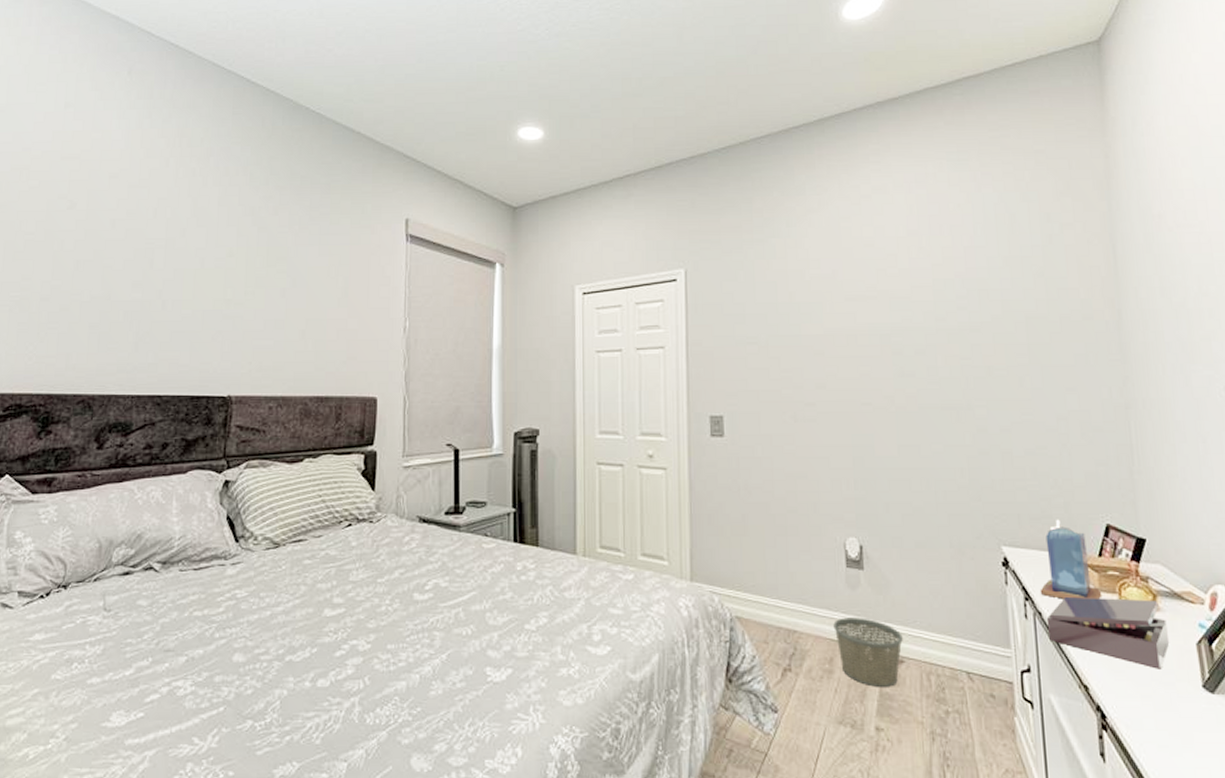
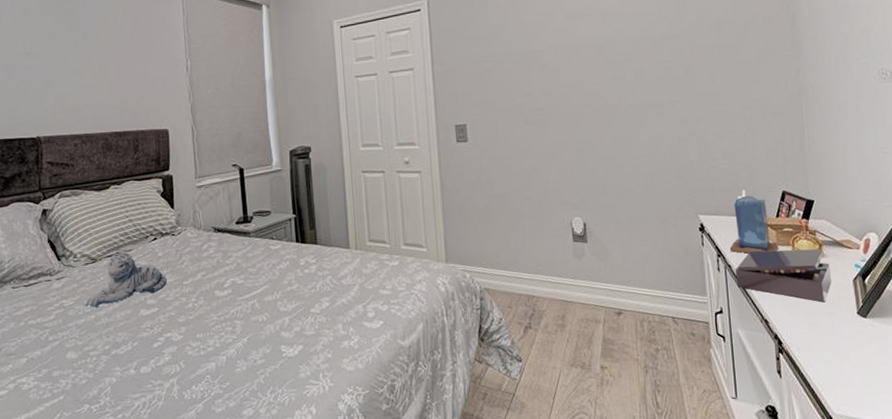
plush toy: none [261,536,359,602] -> present [85,251,167,308]
basket: present [833,617,903,687] -> none [564,281,621,335]

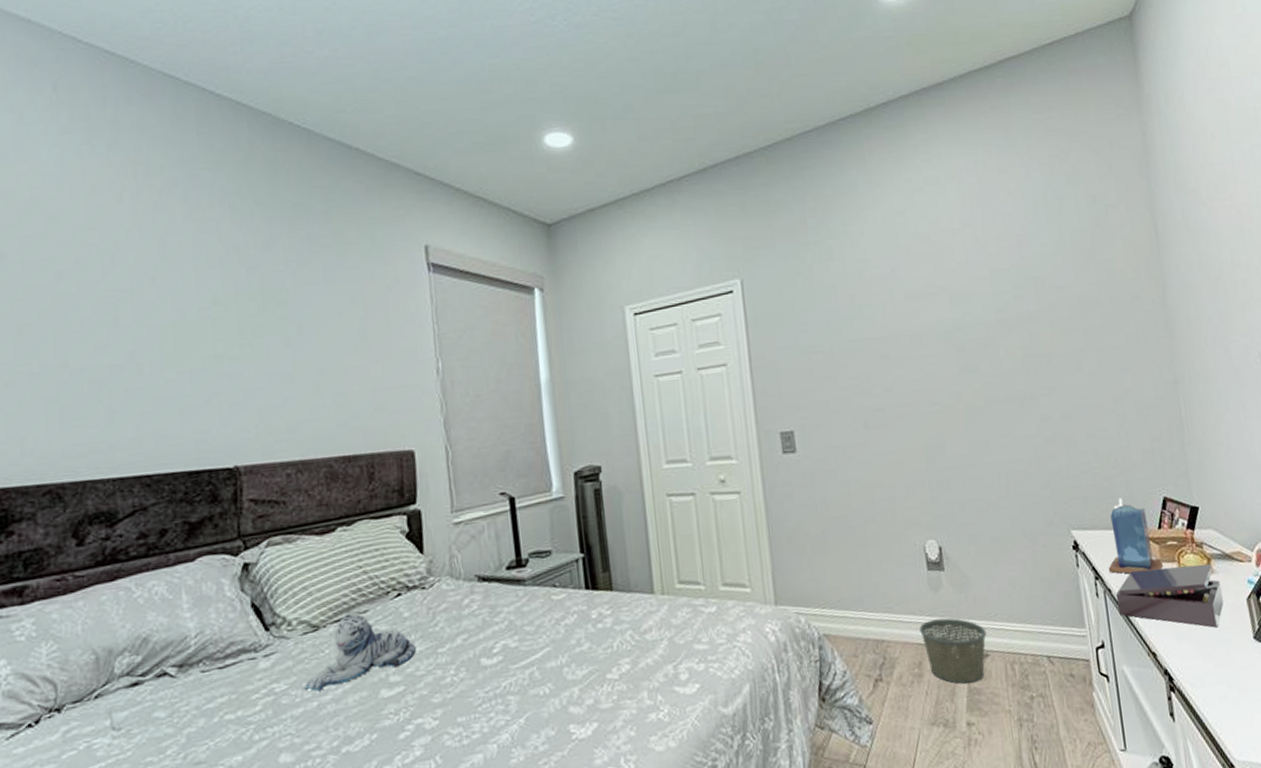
basket: none [564,281,621,335] -> present [919,618,986,684]

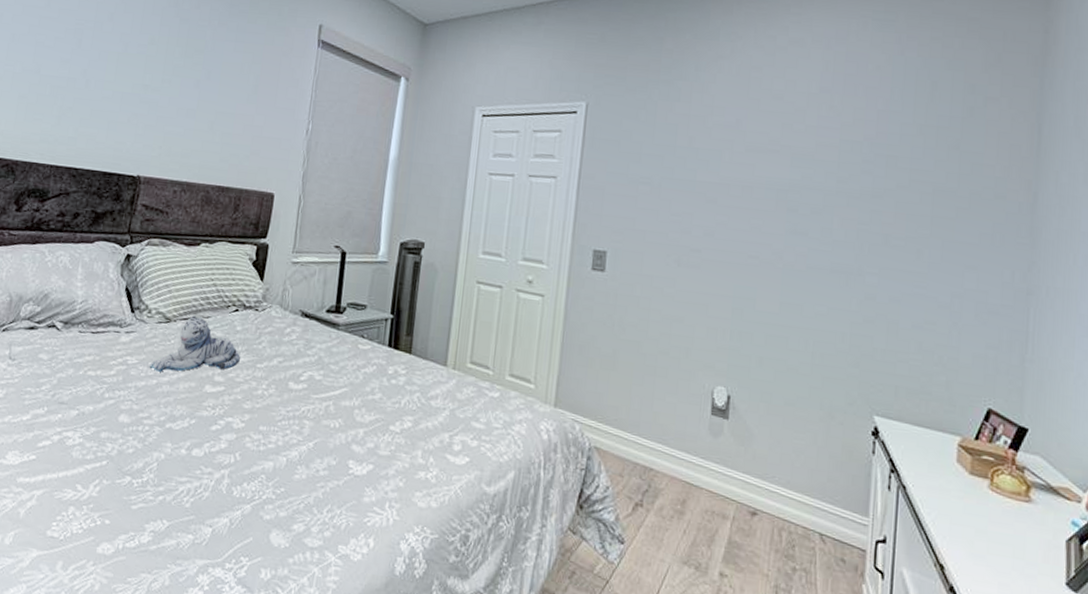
basket: present [919,618,986,684] -> none [690,463,759,537]
candle: present [1108,498,1164,574] -> none [907,396,973,482]
jewelry box: present [1115,564,1224,628] -> none [909,474,1038,560]

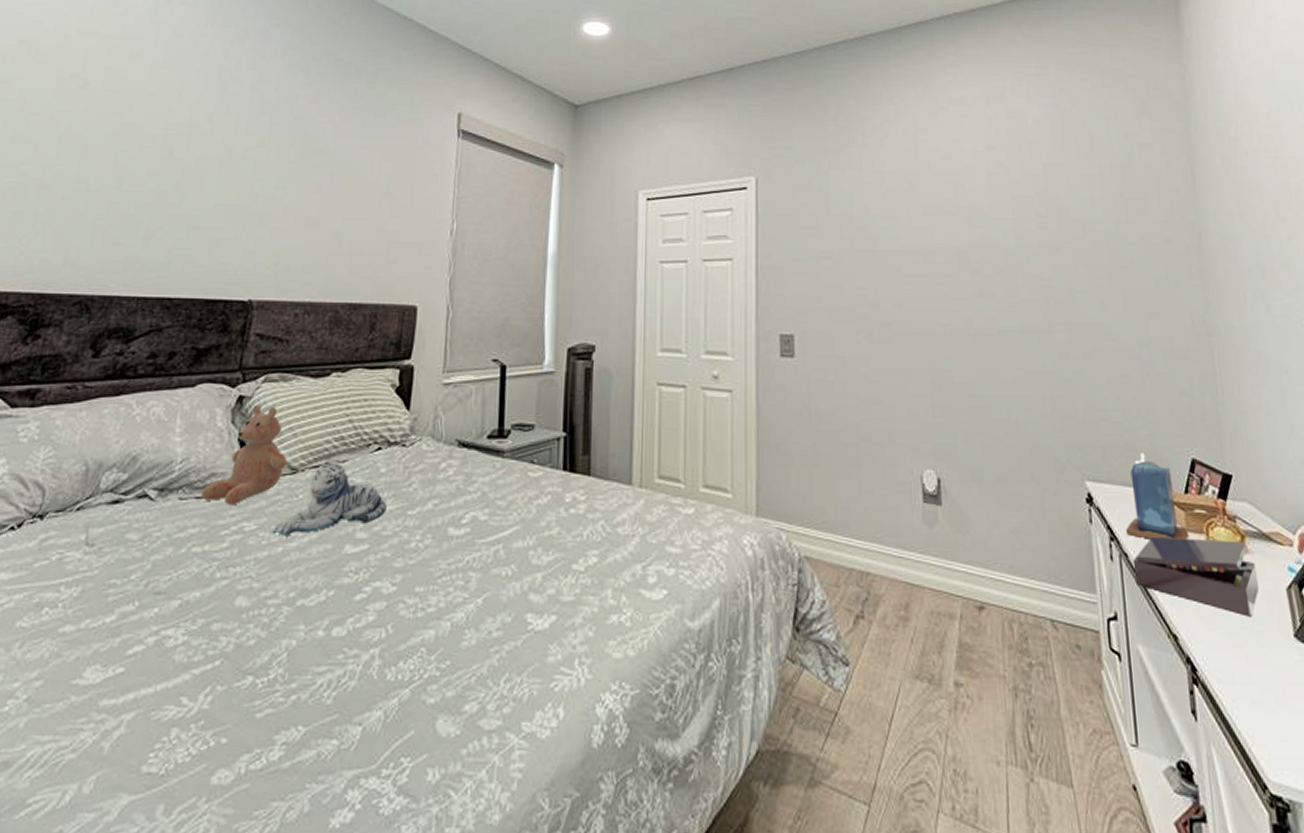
stuffed animal: none [95,263,163,342] -> present [200,404,287,506]
candle: none [907,396,973,482] -> present [1125,452,1190,540]
jewelry box: none [909,474,1038,560] -> present [1133,536,1260,617]

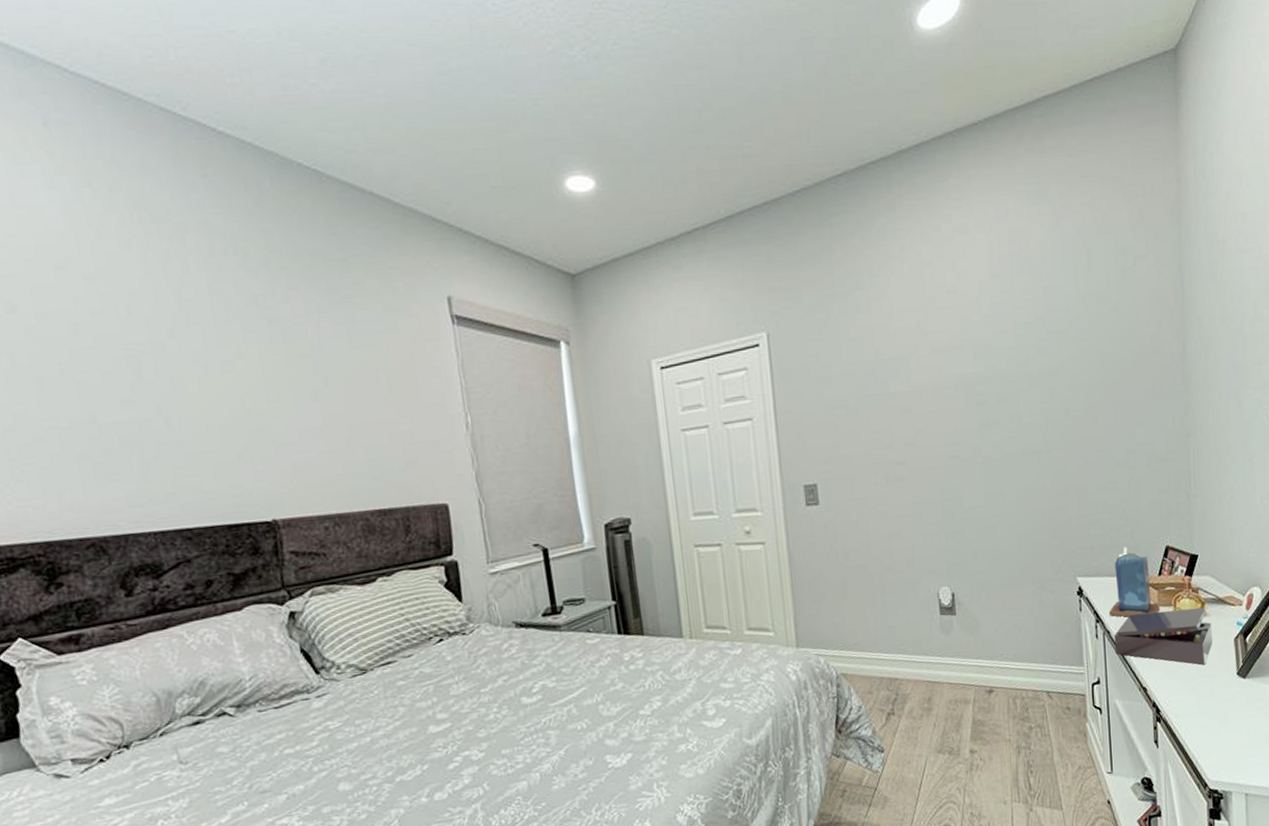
stuffed animal: present [200,404,287,506] -> none [277,617,355,710]
plush toy: present [272,461,387,536] -> none [356,658,460,728]

